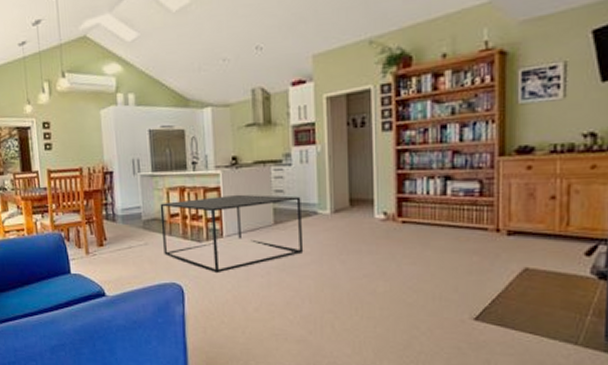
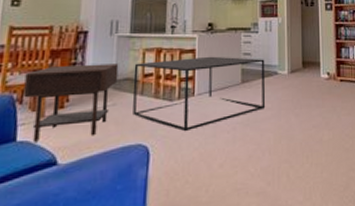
side table: none [67,204,146,275] -> present [23,64,119,142]

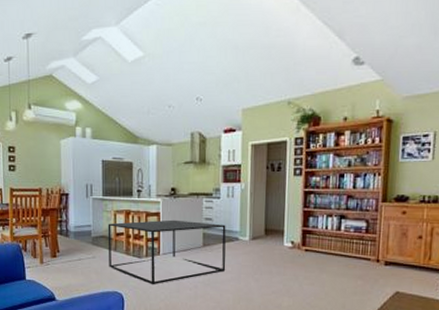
side table: present [23,64,119,142] -> none [26,222,95,281]

